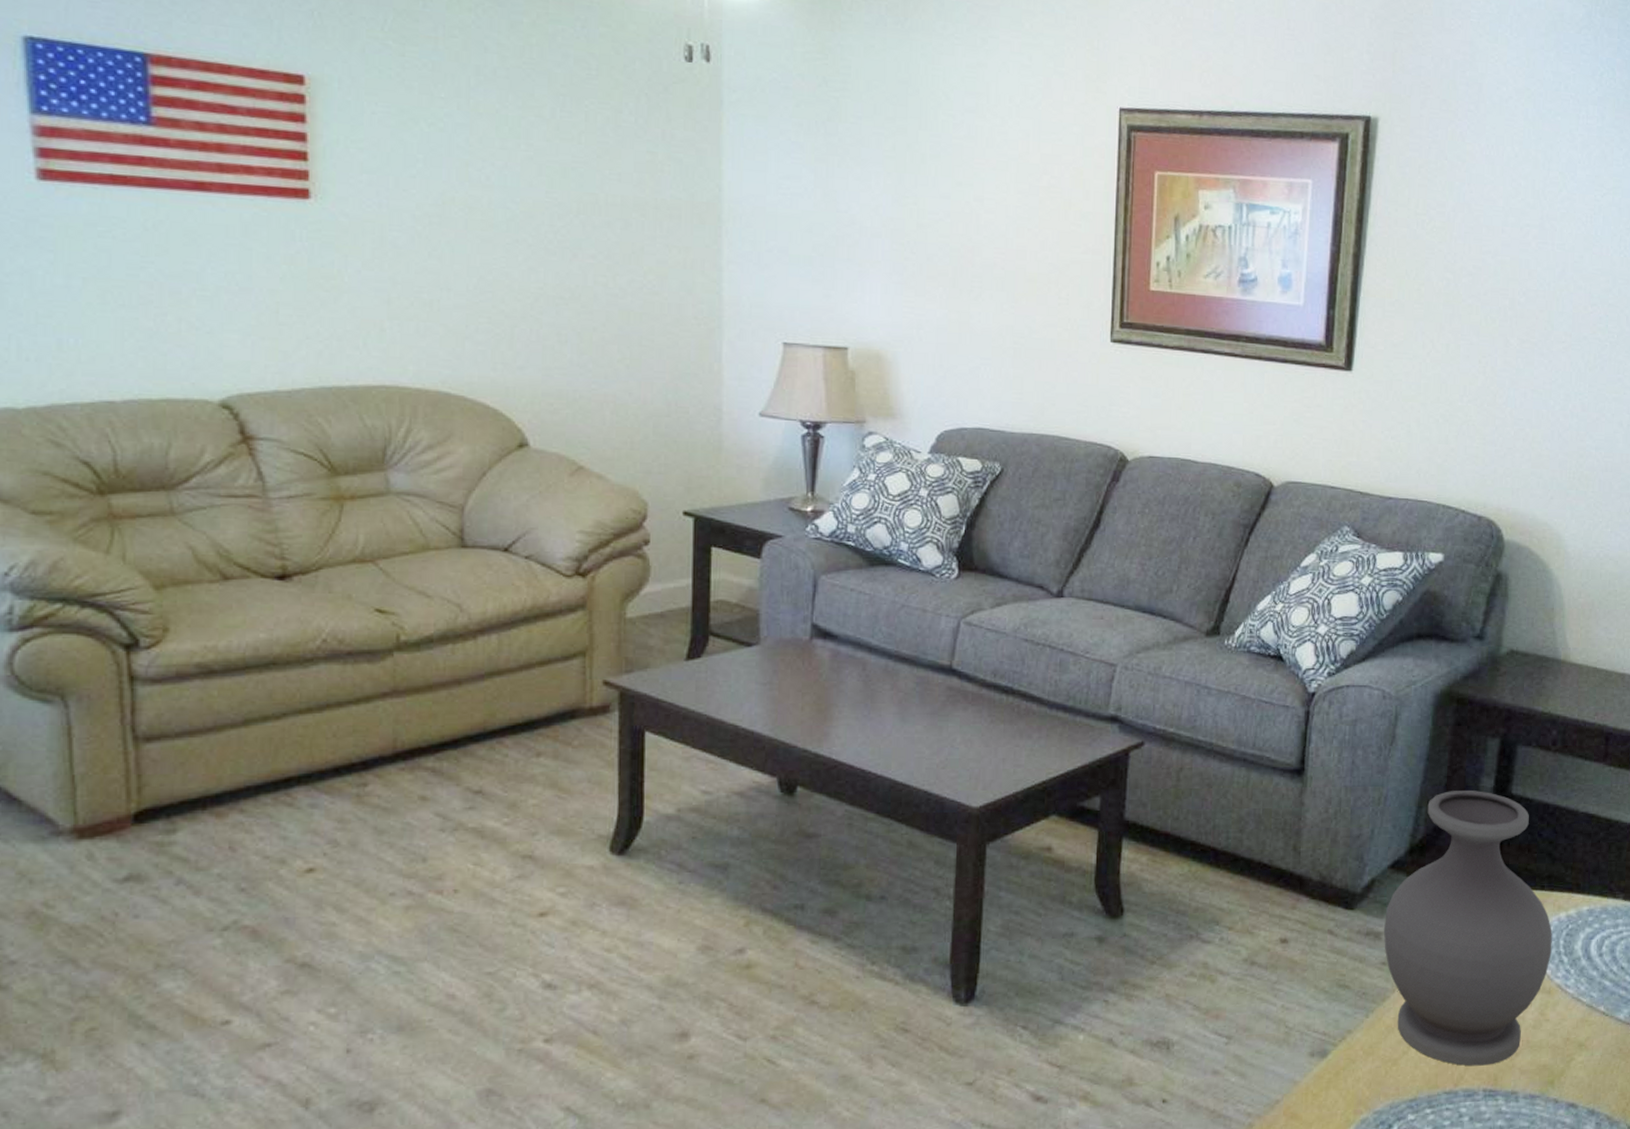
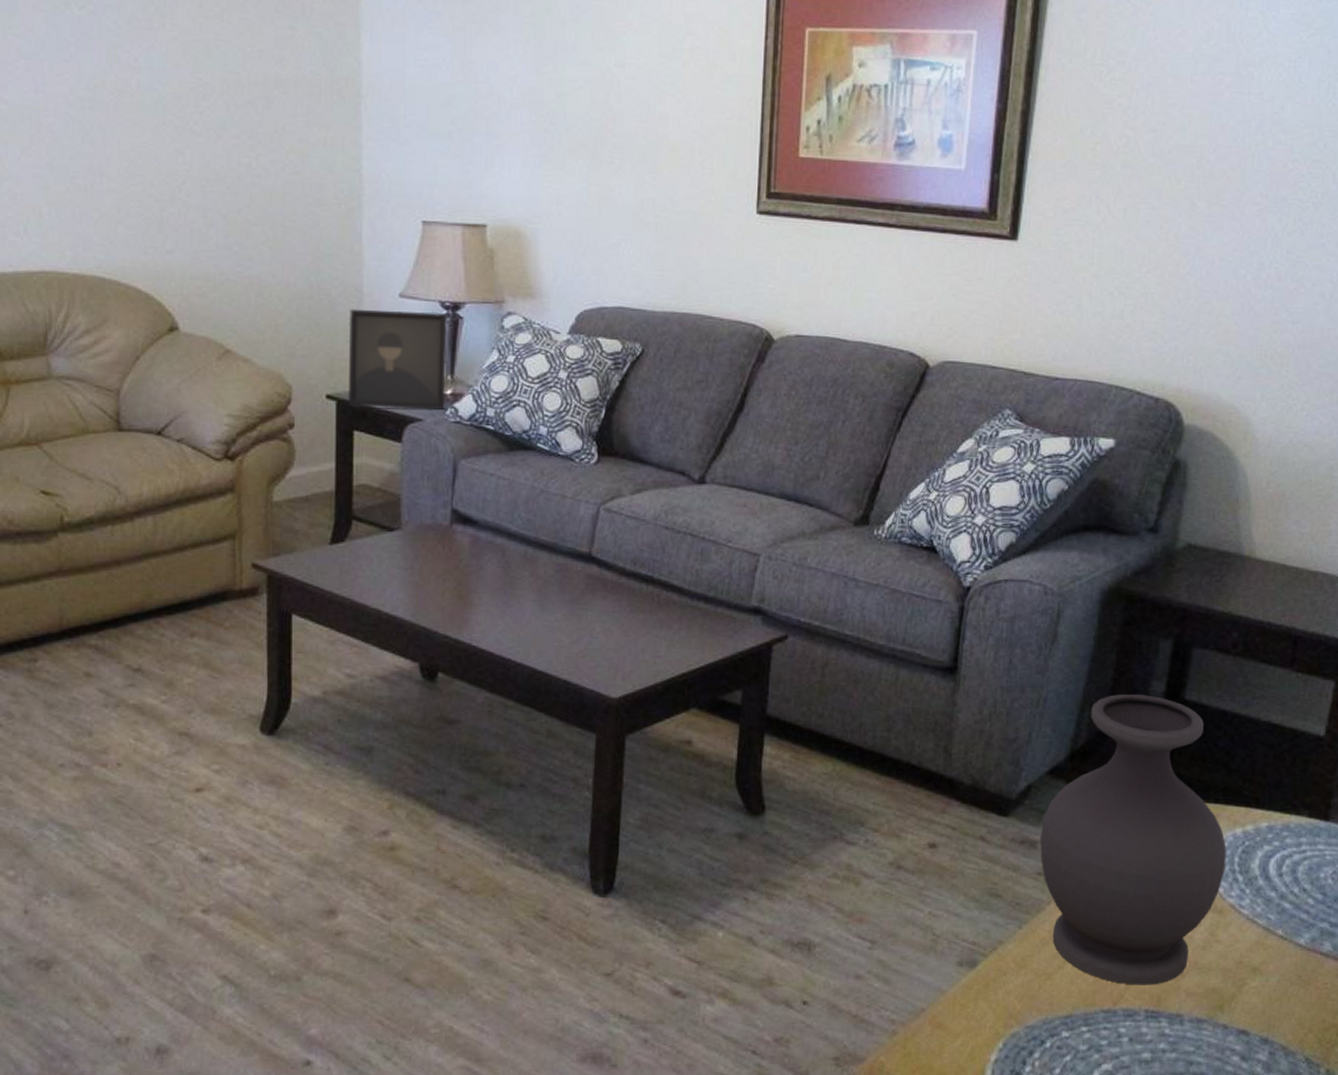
picture frame: none [706,427,809,526] -> present [348,308,448,410]

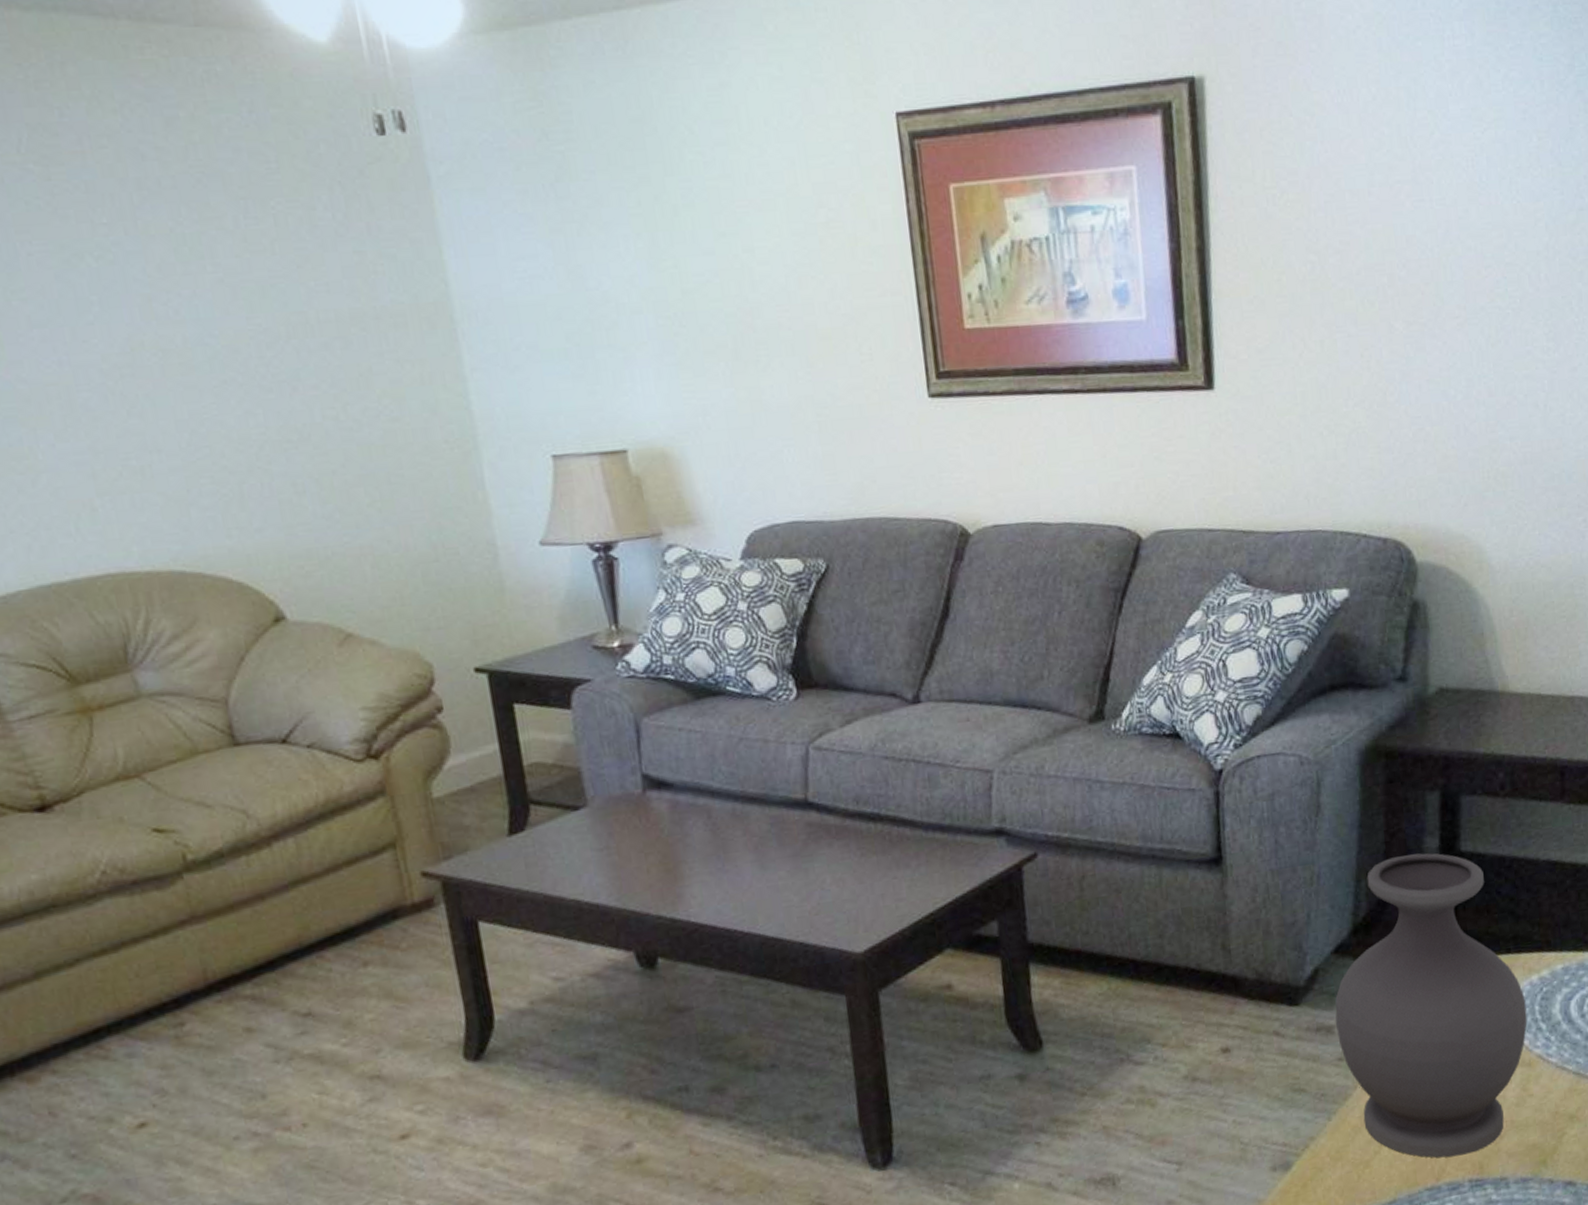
picture frame: present [348,308,448,410] -> none [485,556,615,676]

